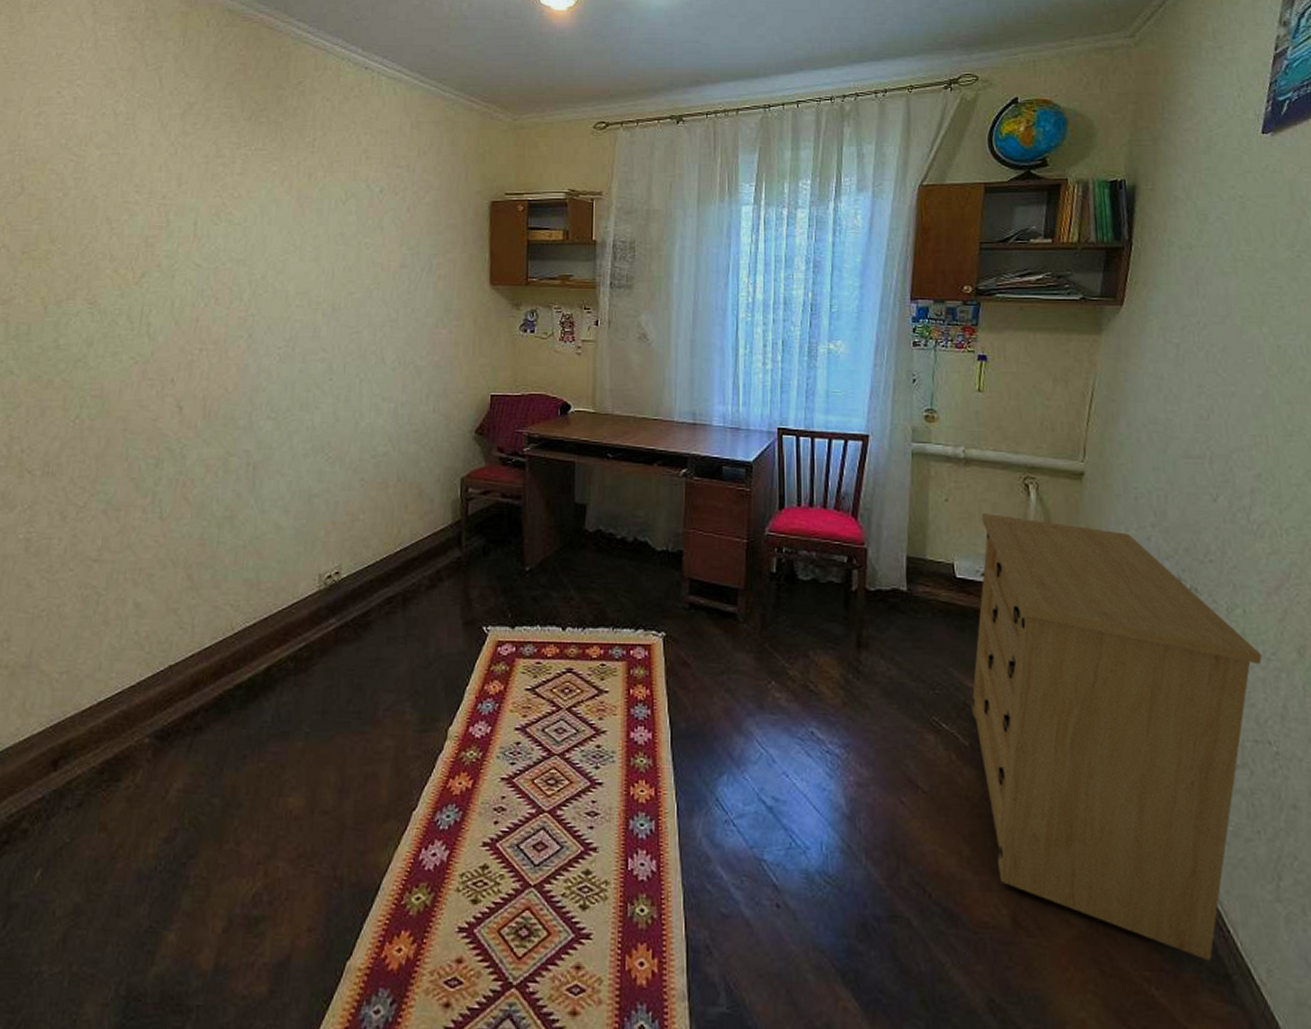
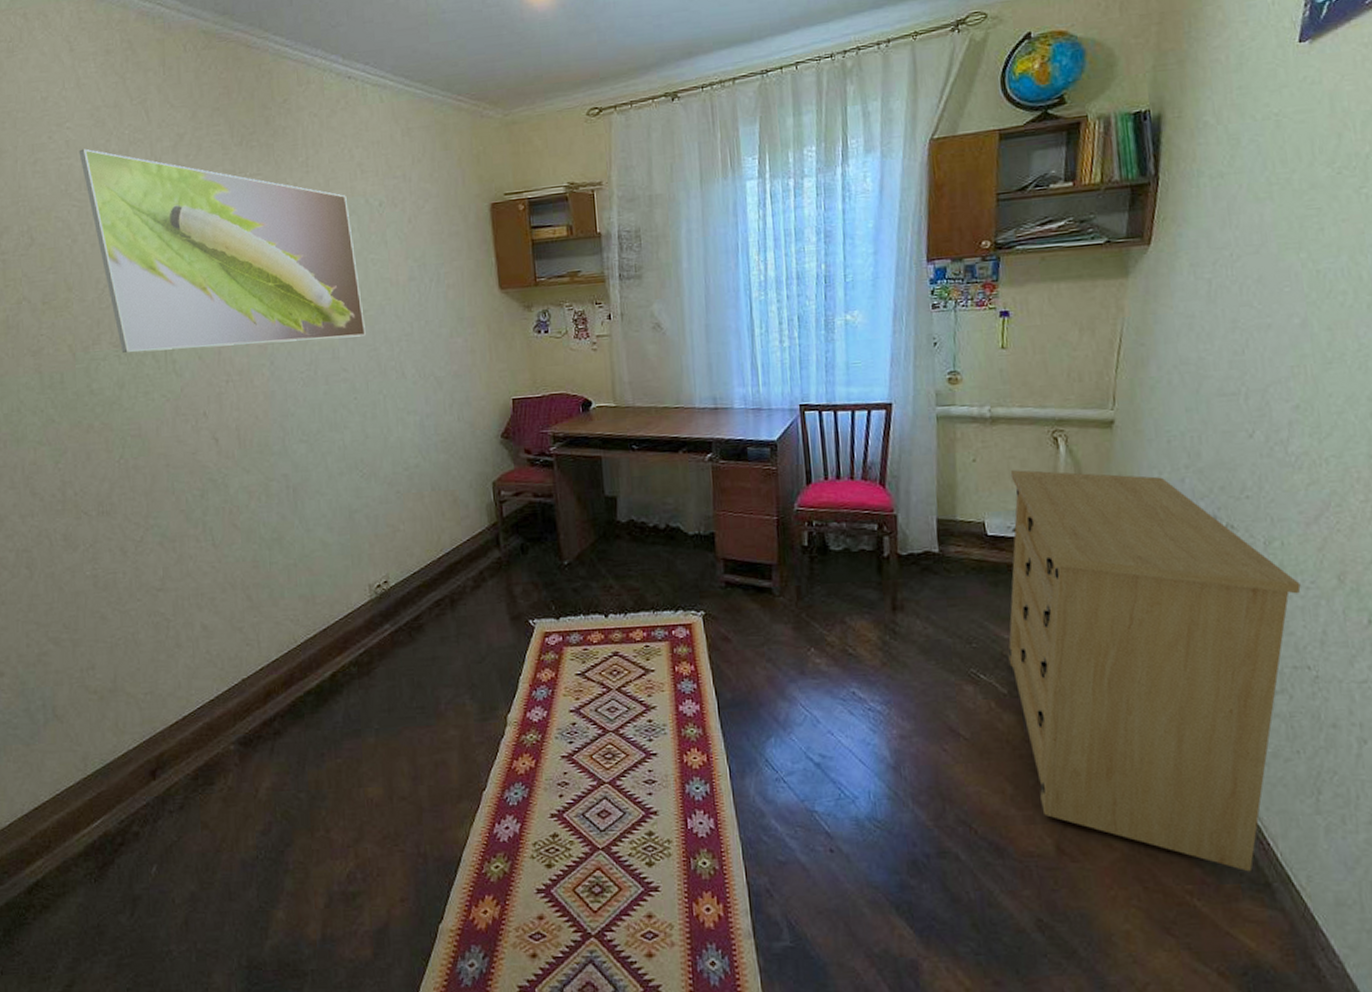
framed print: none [85,106,351,318] -> present [79,148,366,353]

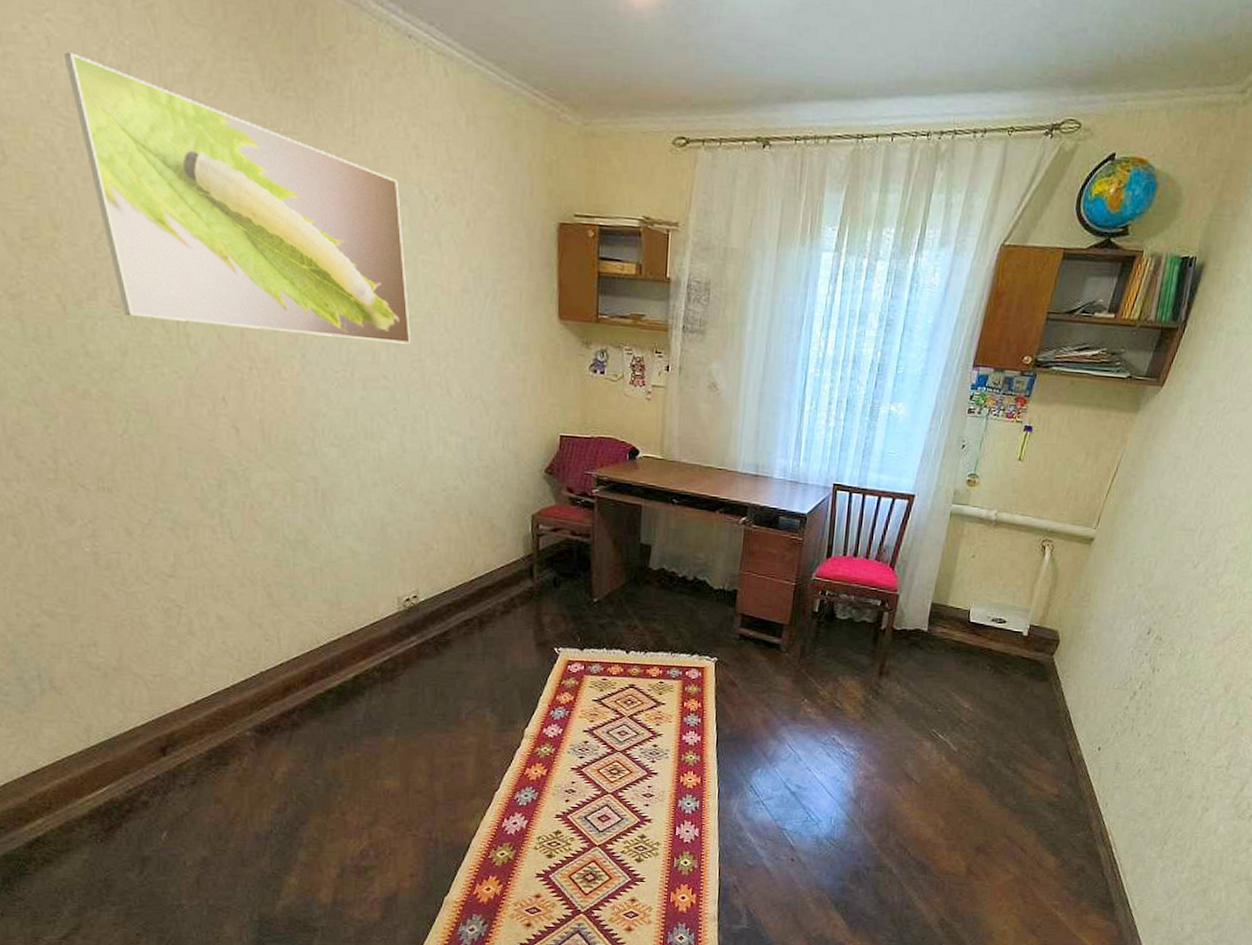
dresser: present [1008,470,1301,872] -> none [963,569,1197,895]

